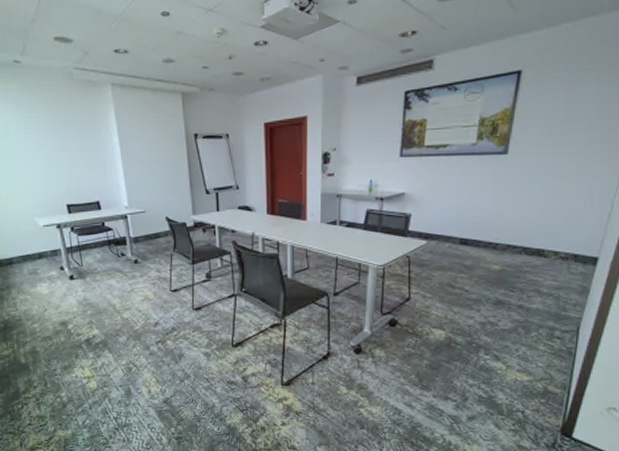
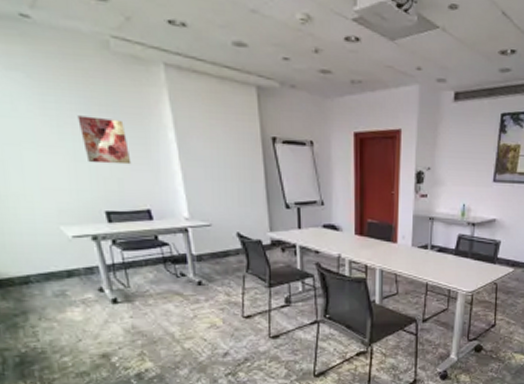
wall art: none [49,131,86,167] -> present [77,115,132,165]

